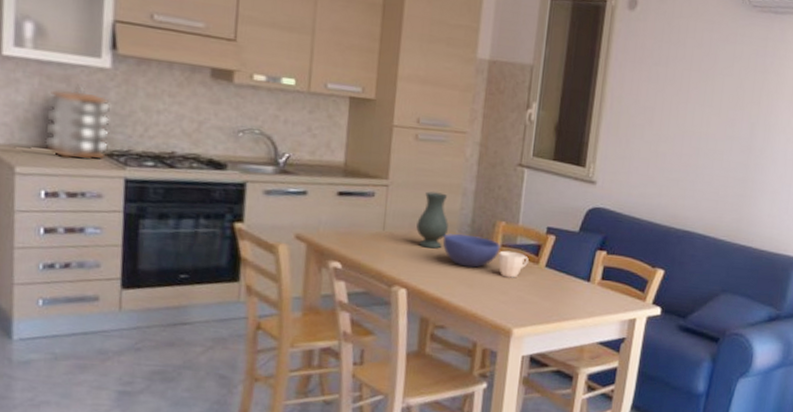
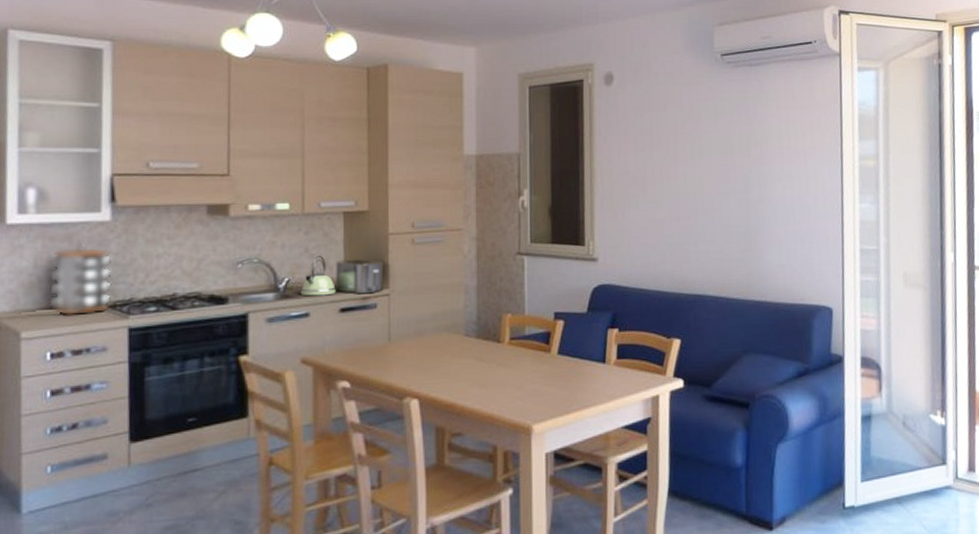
kettle: none [299,136,337,178] -> present [300,256,337,297]
toaster: none [335,144,386,183] -> present [336,258,384,296]
vase: present [416,191,449,249] -> none [422,294,455,353]
bowl: present [442,233,501,268] -> none [450,332,510,367]
cup: present [498,250,529,278] -> none [508,342,540,372]

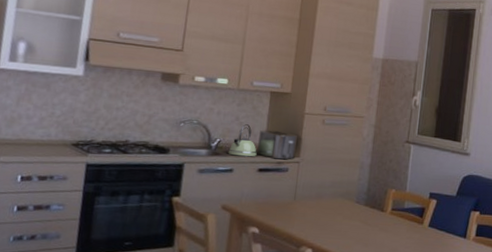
spice rack: present [49,241,113,317] -> none [25,89,81,150]

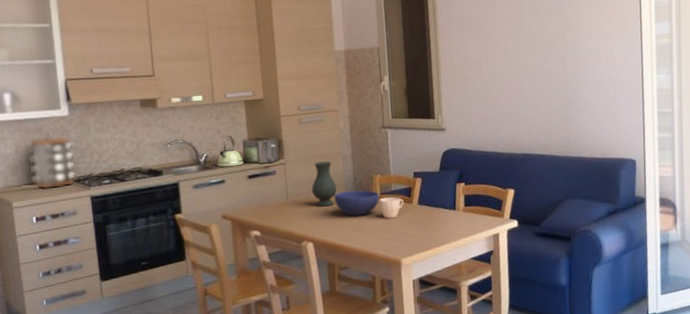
spice rack: none [25,89,81,150] -> present [27,132,75,190]
vase: none [321,166,348,214] -> present [312,161,338,207]
bowl: none [343,200,392,229] -> present [333,190,380,216]
cup: none [389,213,415,237] -> present [379,196,404,219]

